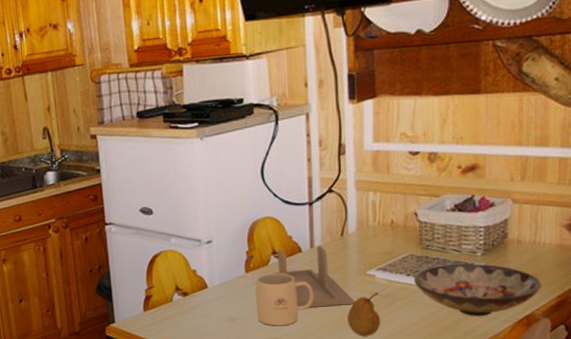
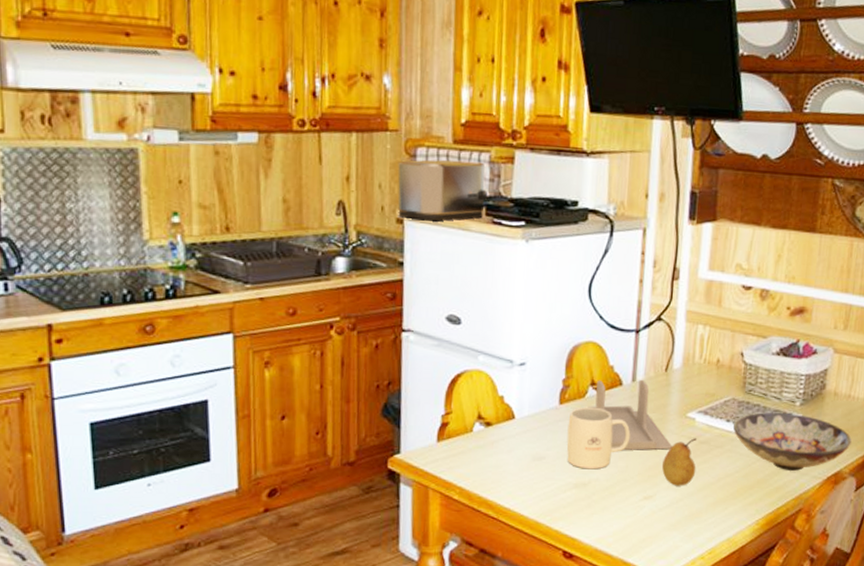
toaster: none [87,79,164,134] -> present [397,159,488,222]

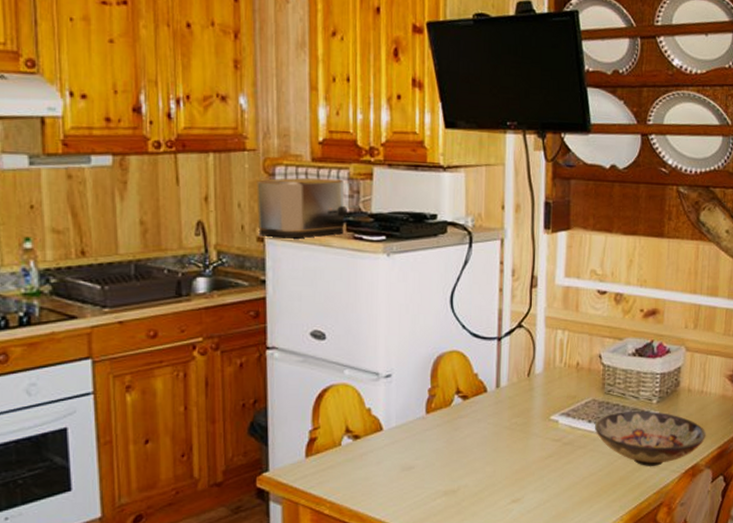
mug: present [566,407,631,470] -> none [435,415,497,477]
napkin holder: present [587,380,672,450] -> none [454,386,537,455]
fruit: present [662,438,696,486] -> none [529,440,561,488]

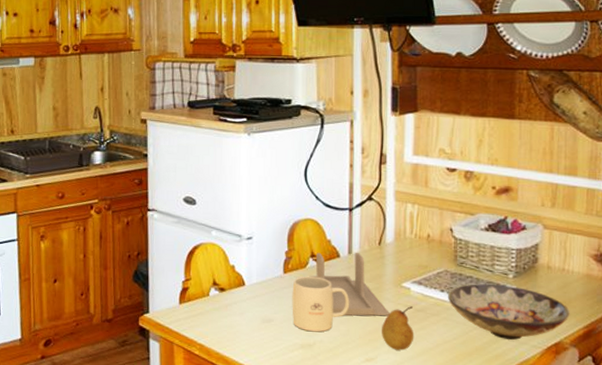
toaster: present [256,177,348,239] -> none [140,71,215,121]
mug: none [435,415,497,477] -> present [292,276,350,332]
napkin holder: none [454,386,537,455] -> present [309,252,389,316]
fruit: none [529,440,561,488] -> present [382,306,414,350]

